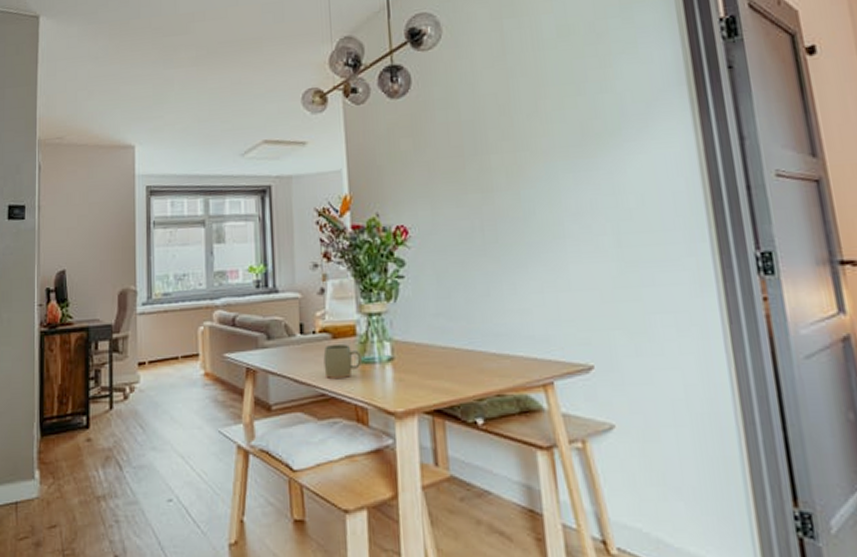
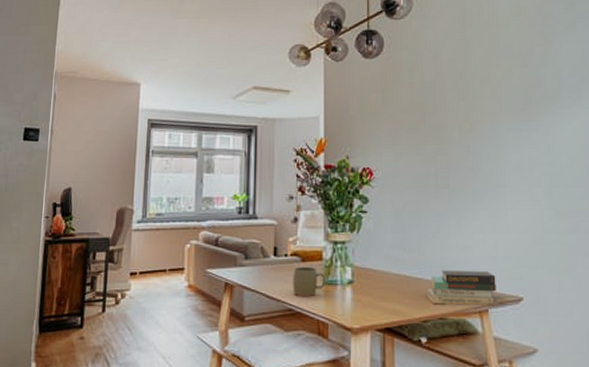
books: none [480,337,562,380] -> present [427,270,497,305]

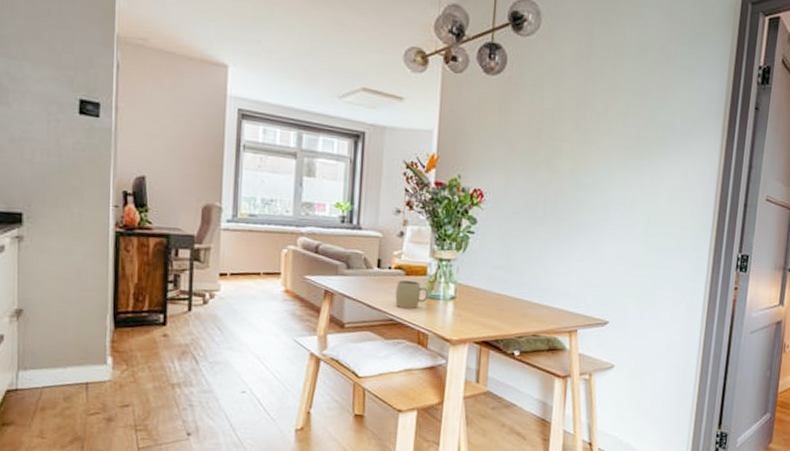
books: present [427,270,497,305] -> none [524,292,588,327]

